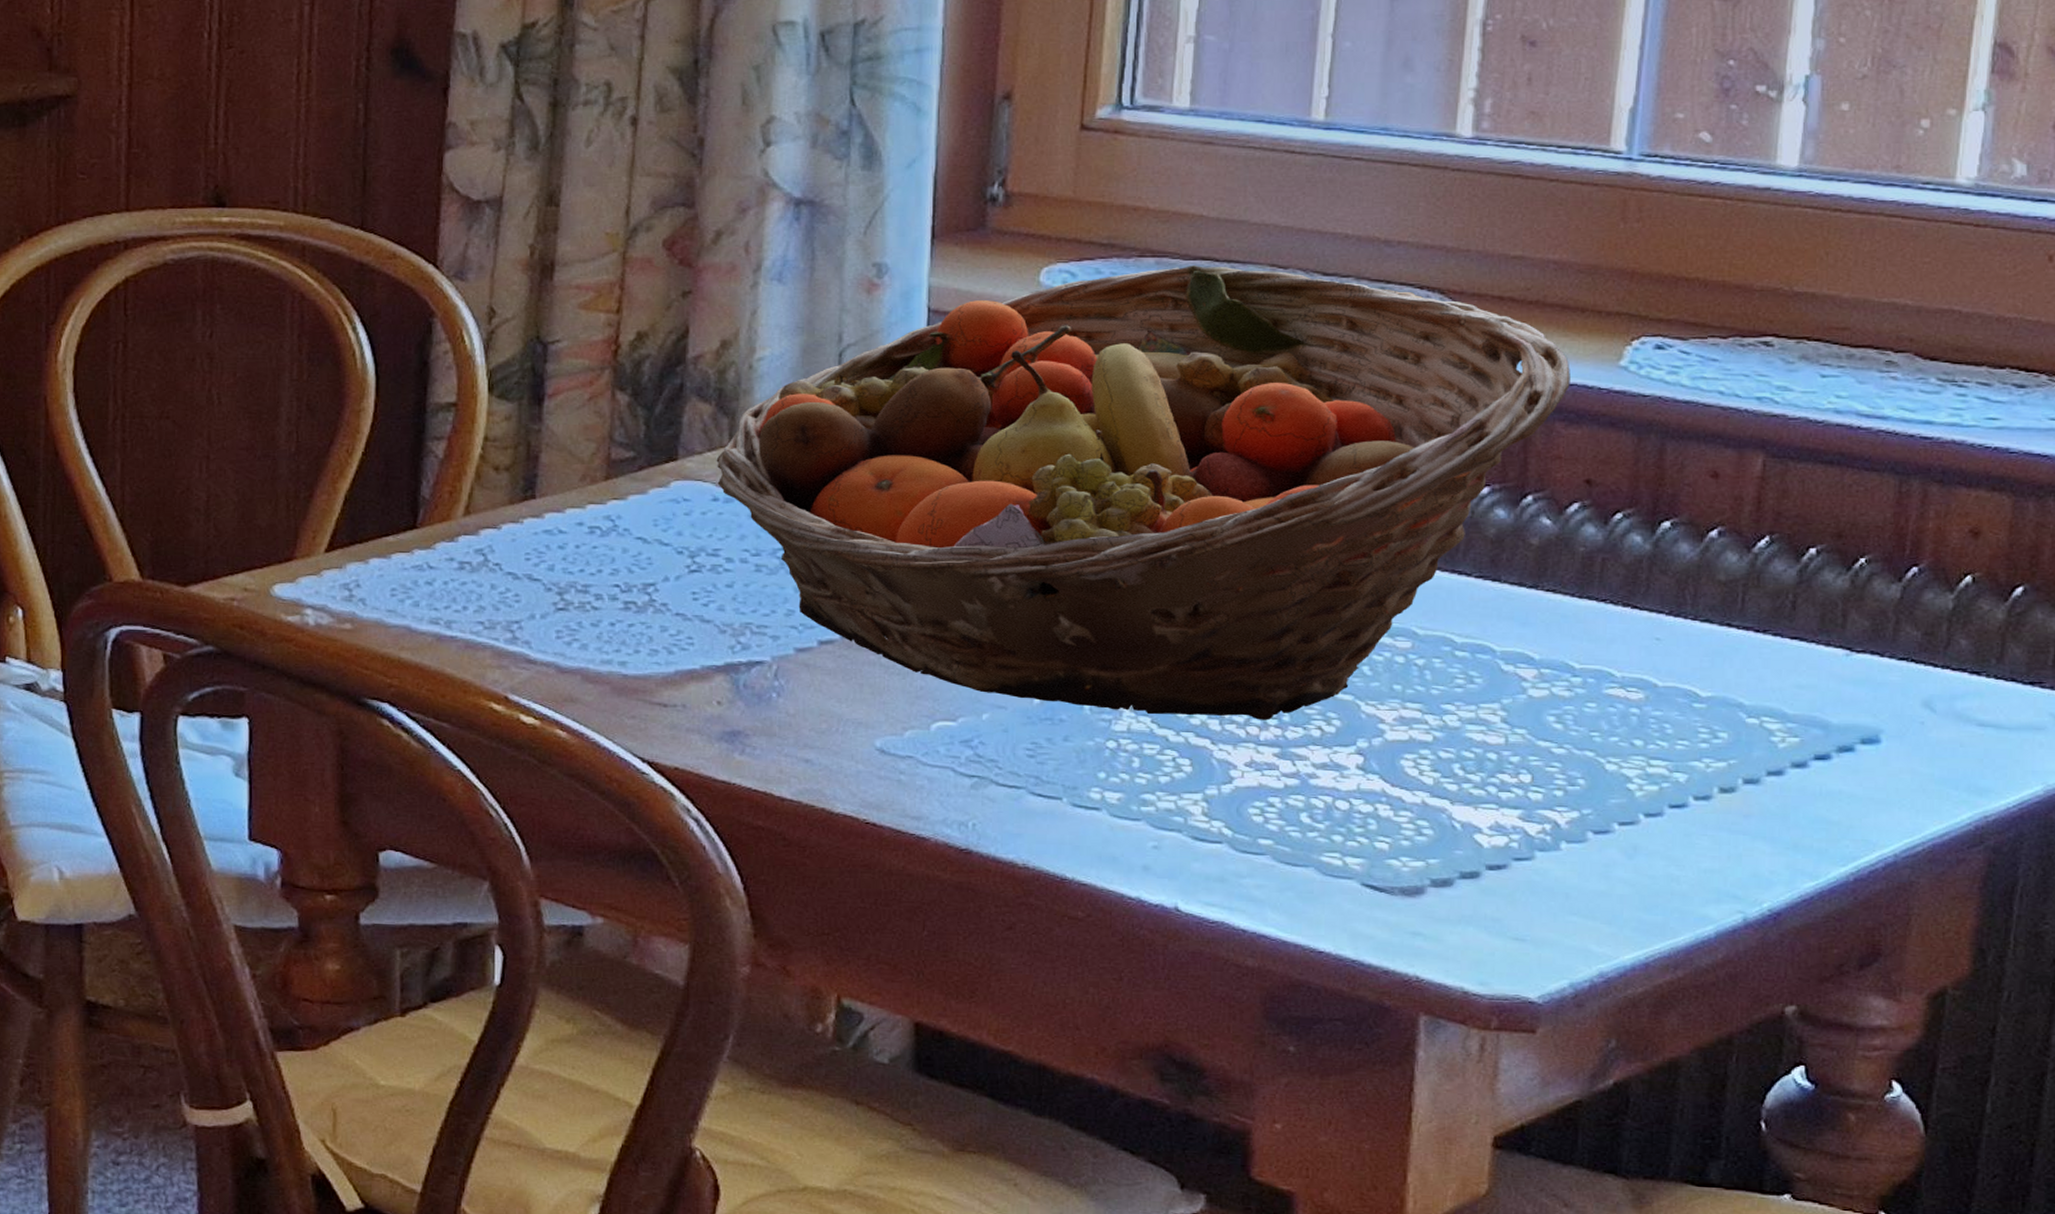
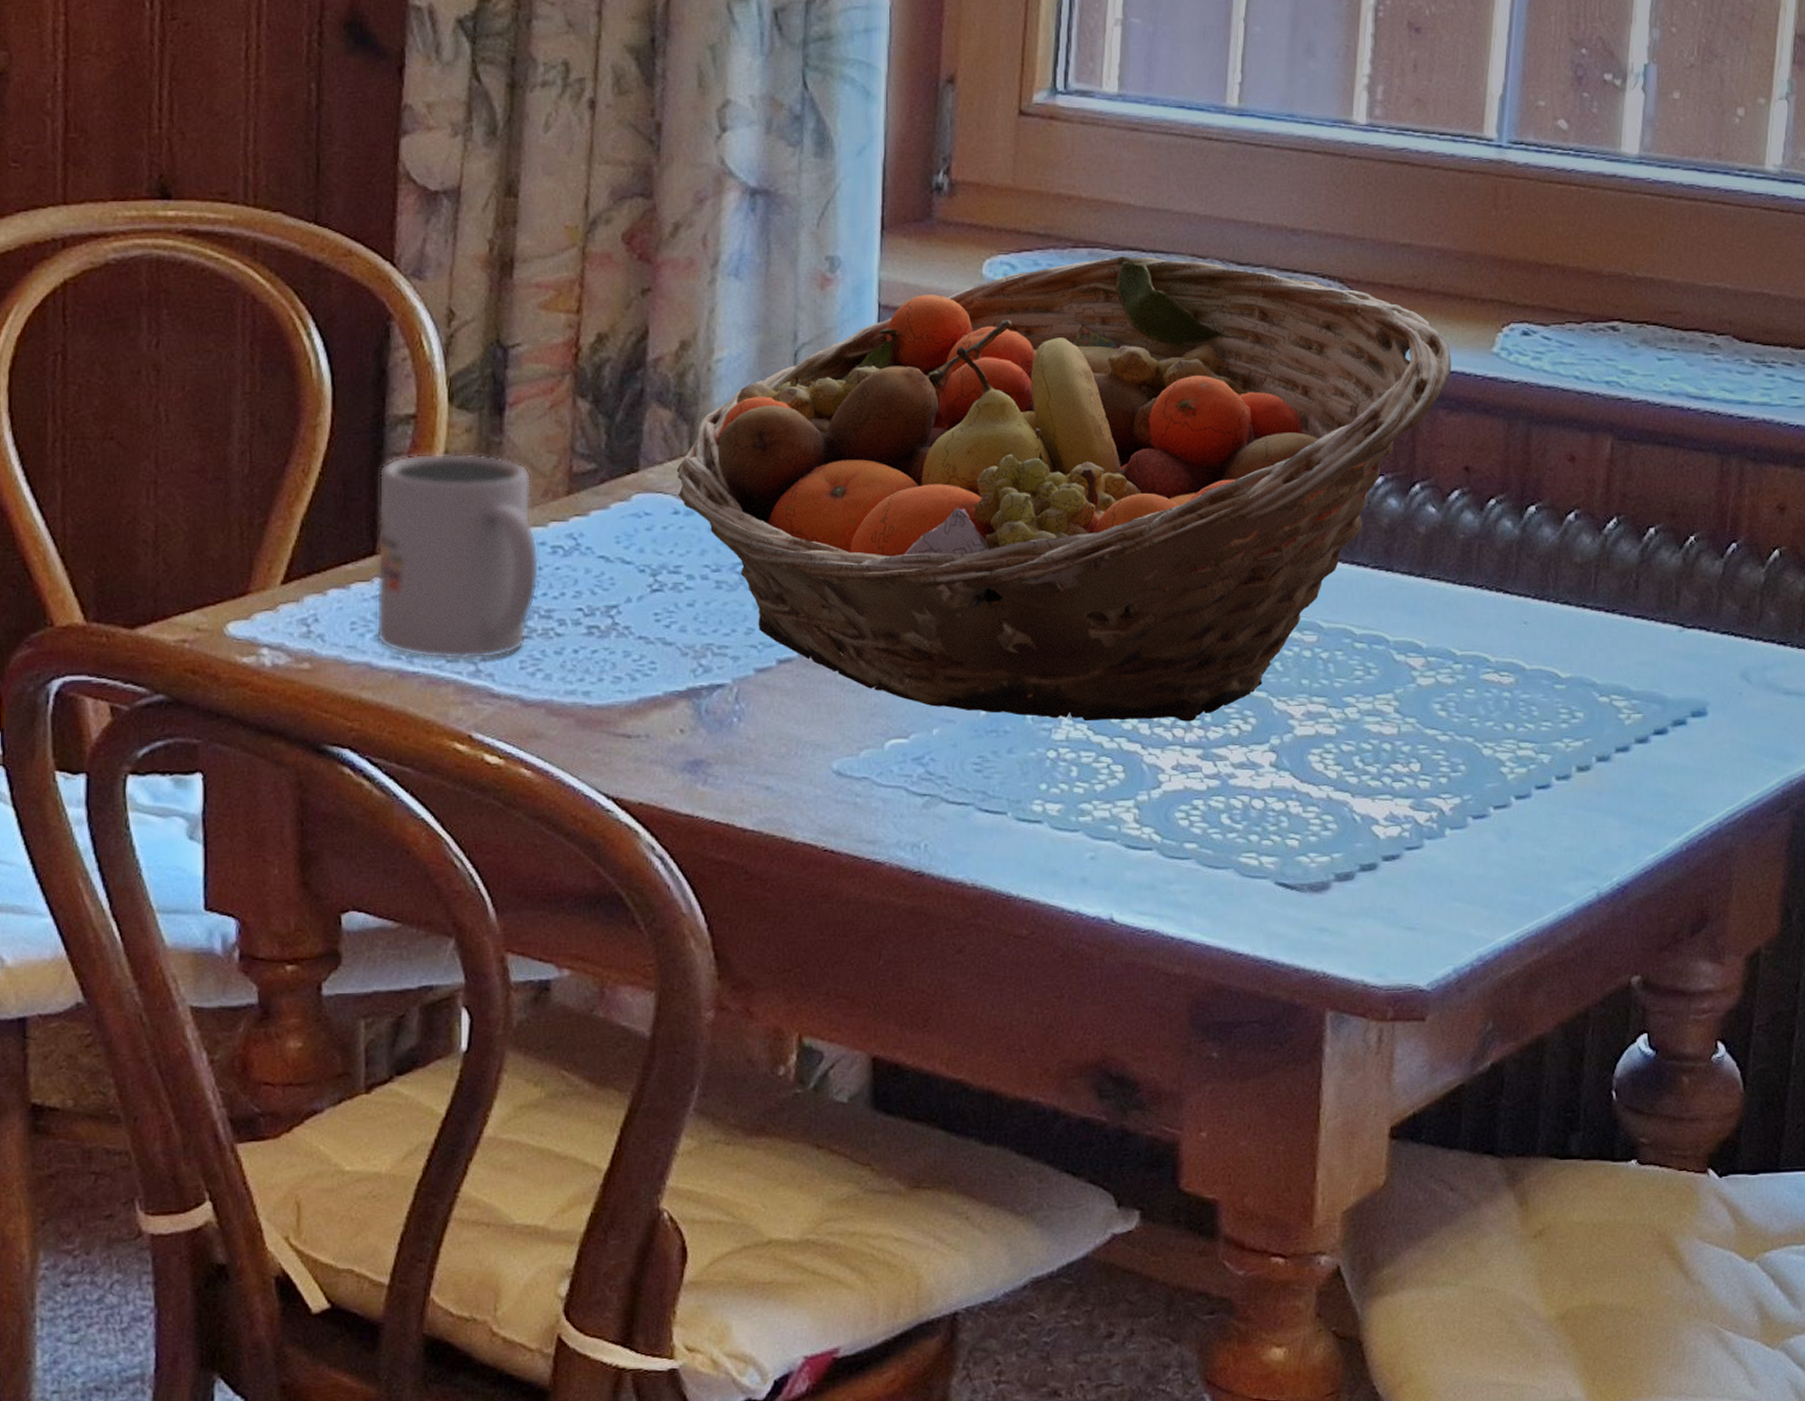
mug: none [415,438,577,628] -> present [376,453,540,661]

